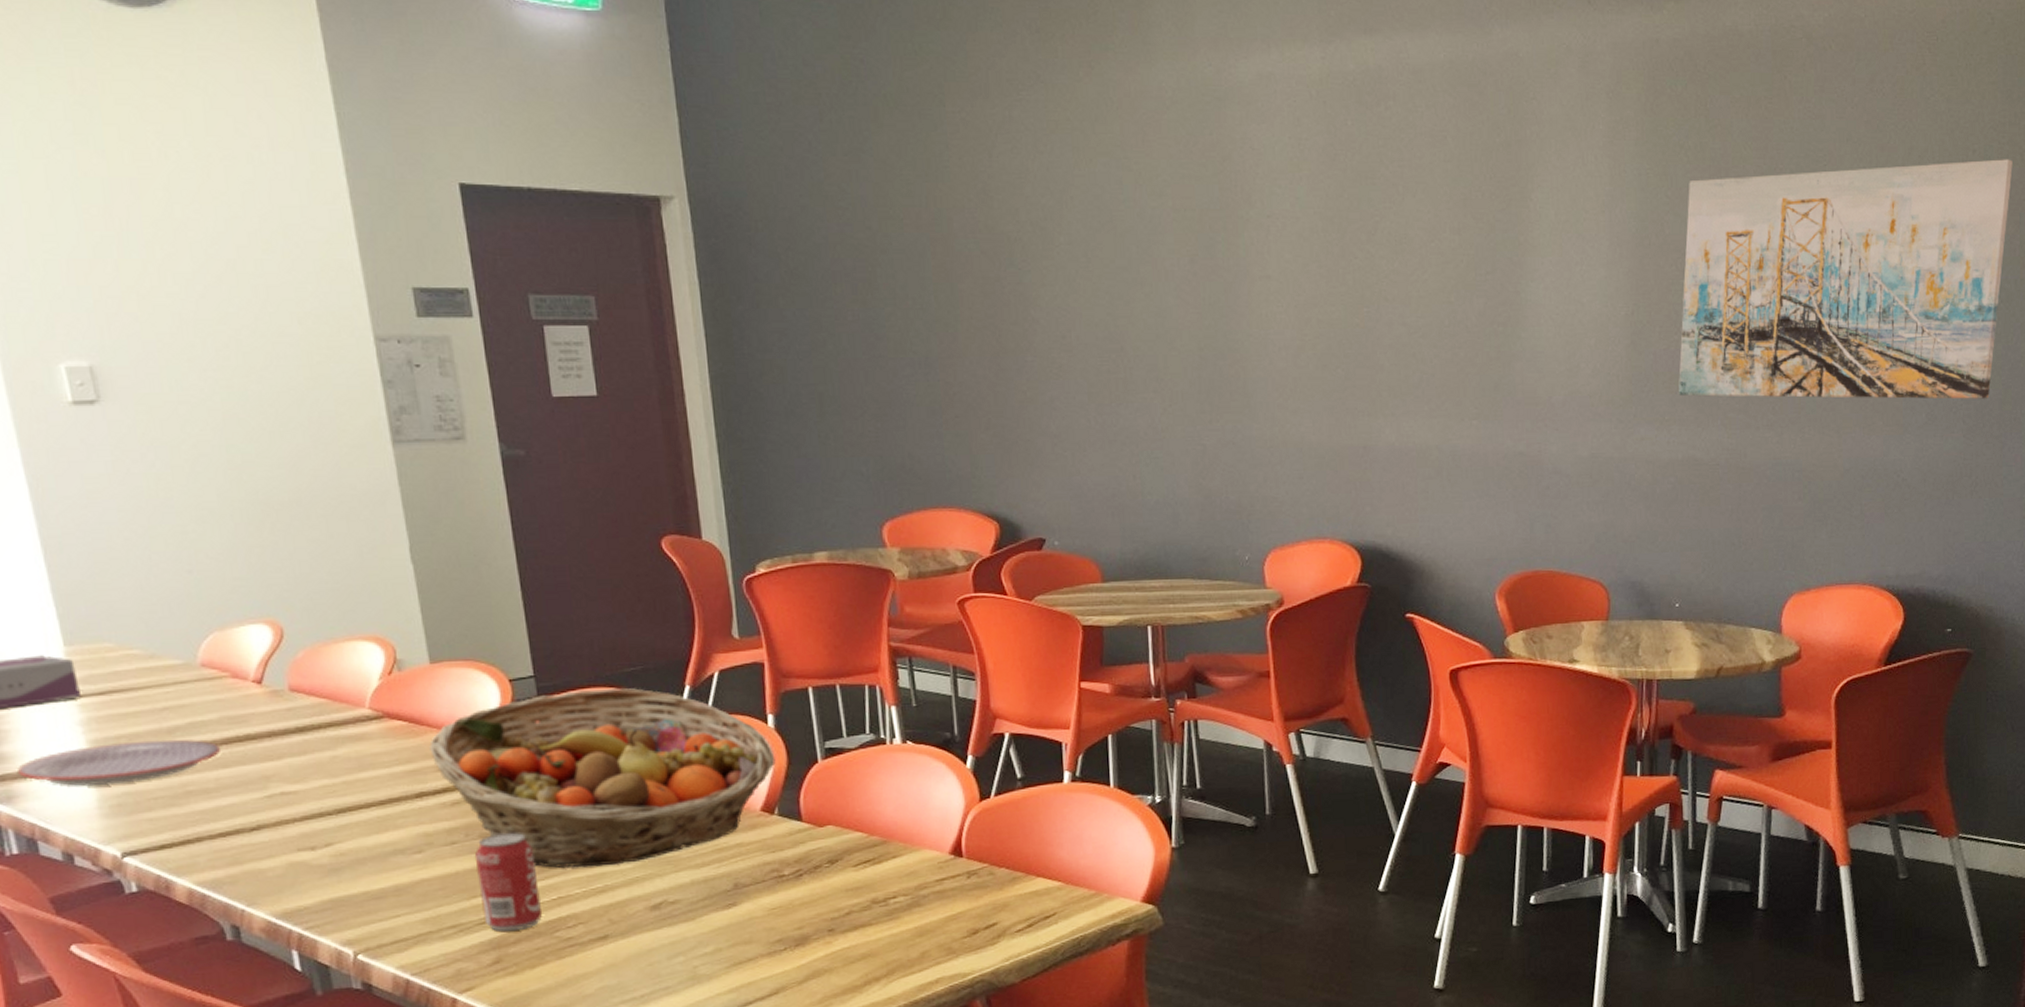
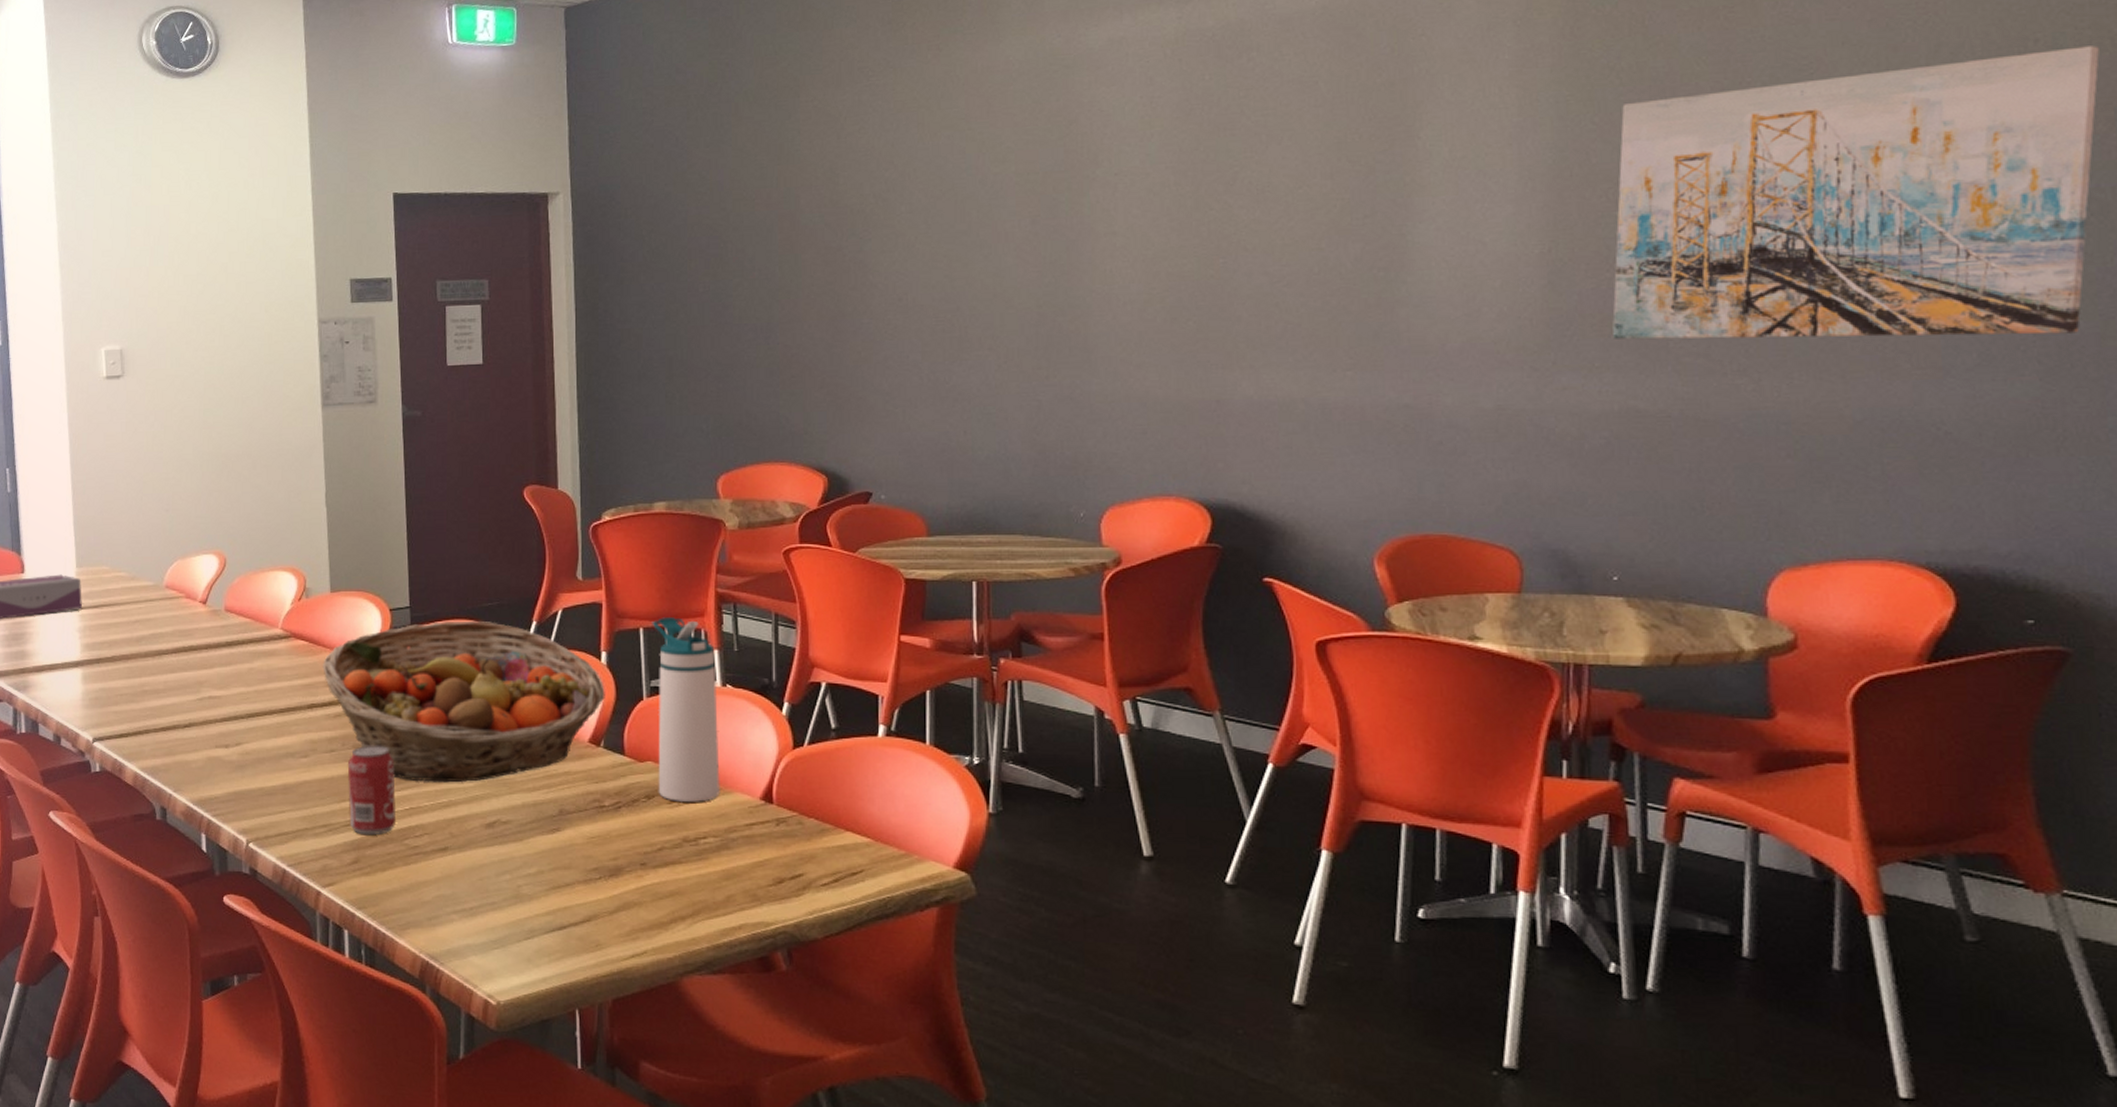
plate: present [18,739,222,787] -> none [34,646,172,682]
water bottle: none [821,674,907,865] -> present [652,617,720,803]

